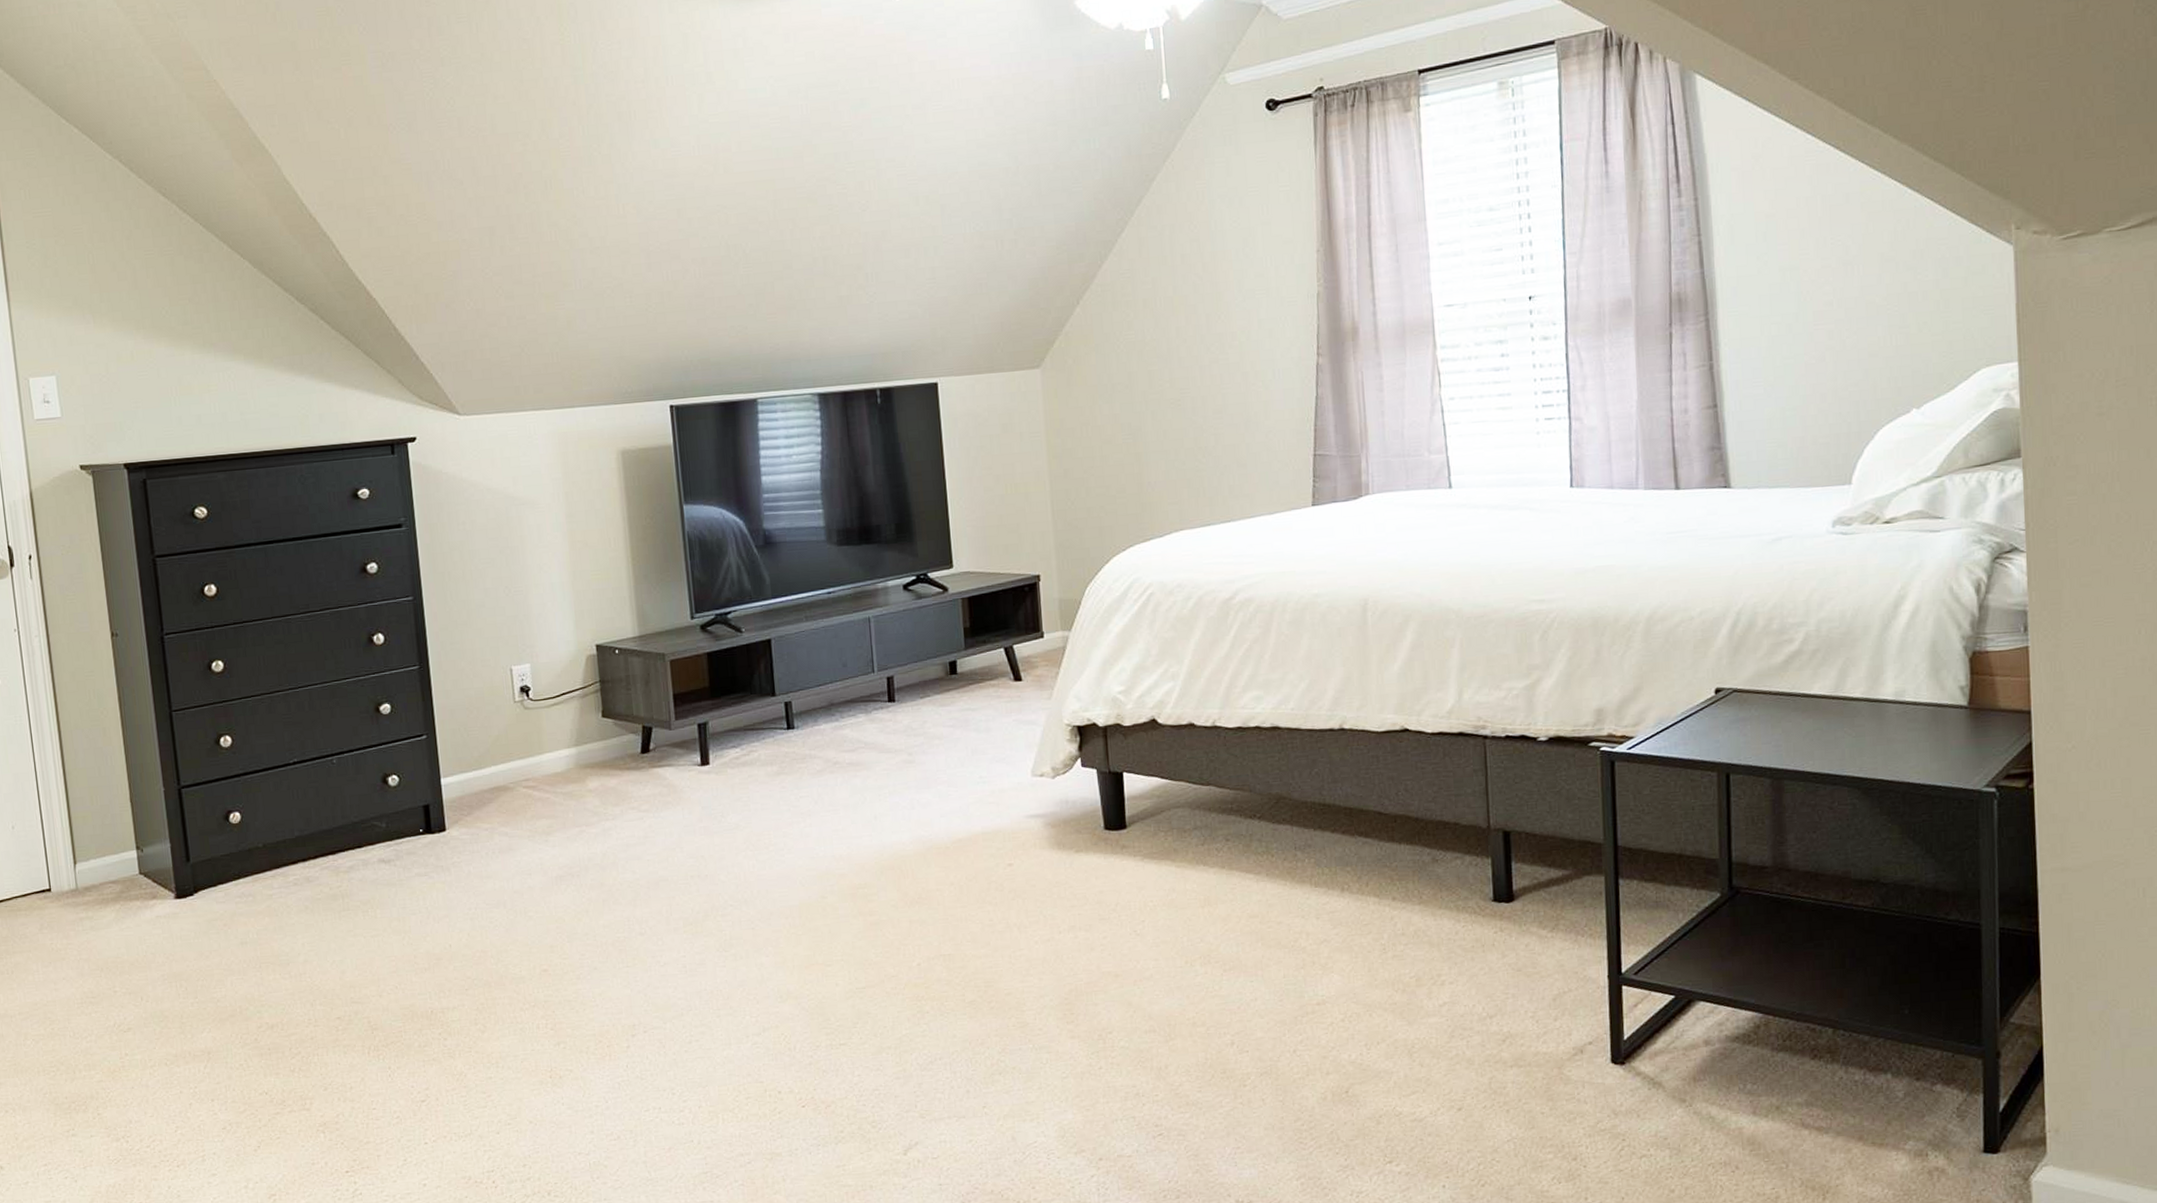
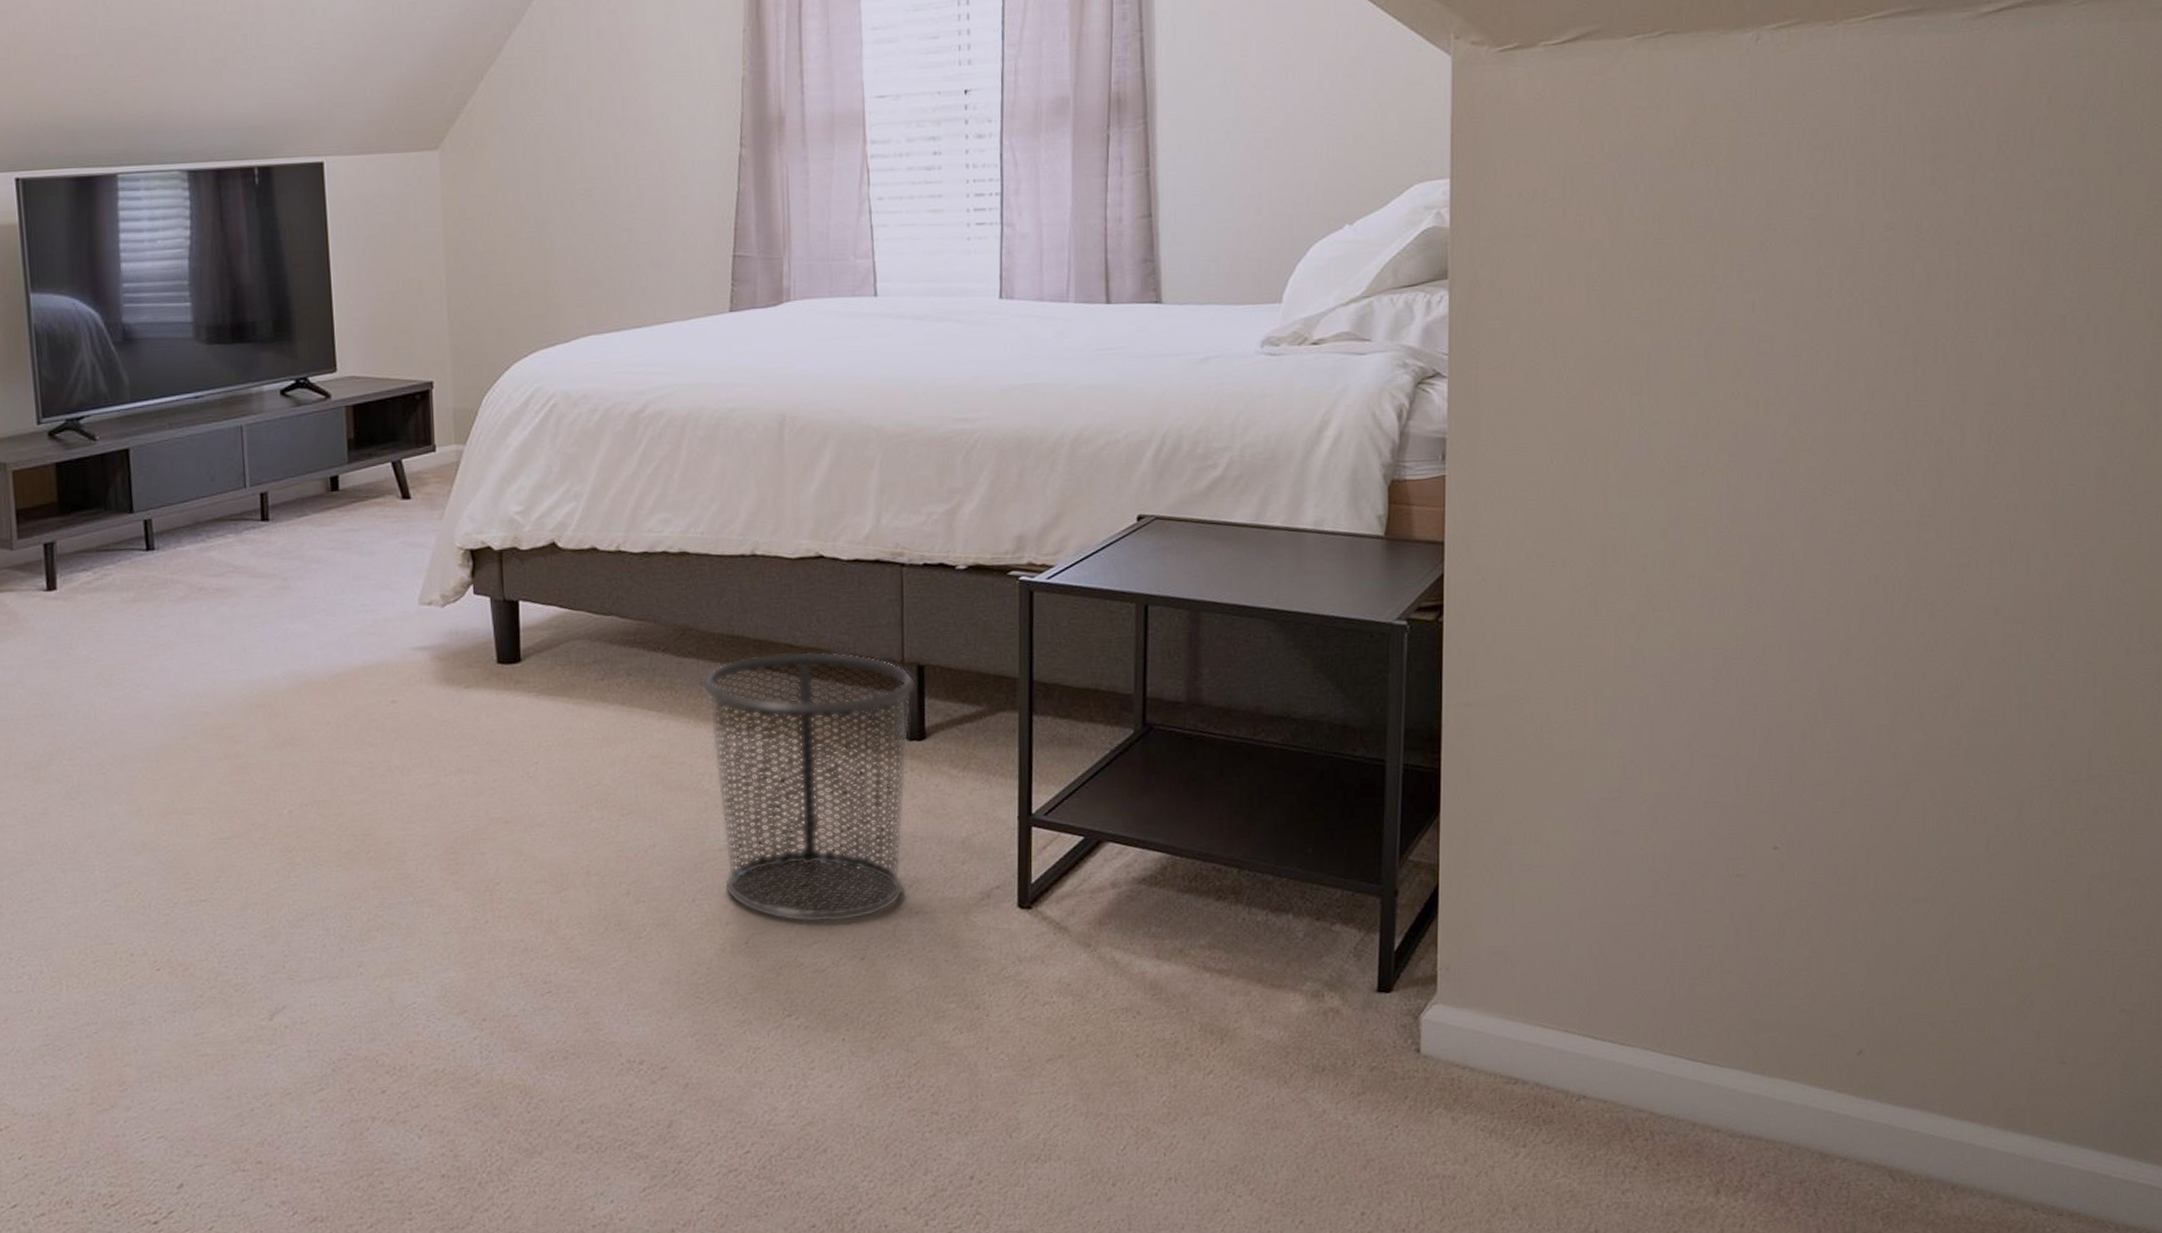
waste bin: none [1296,818,1503,1074] -> present [701,651,916,923]

